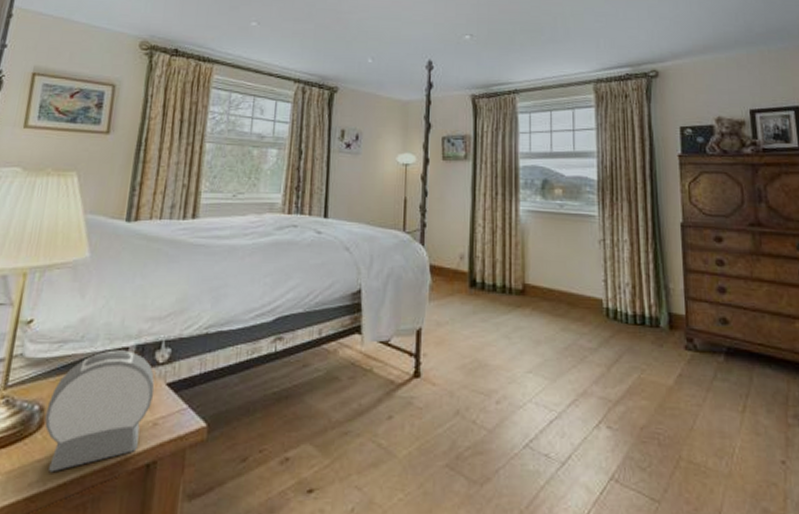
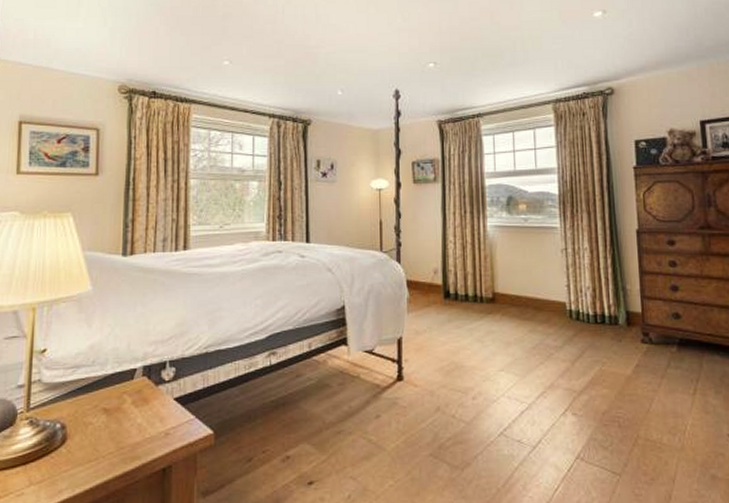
alarm clock: present [44,350,155,473] -> none [66,371,164,480]

